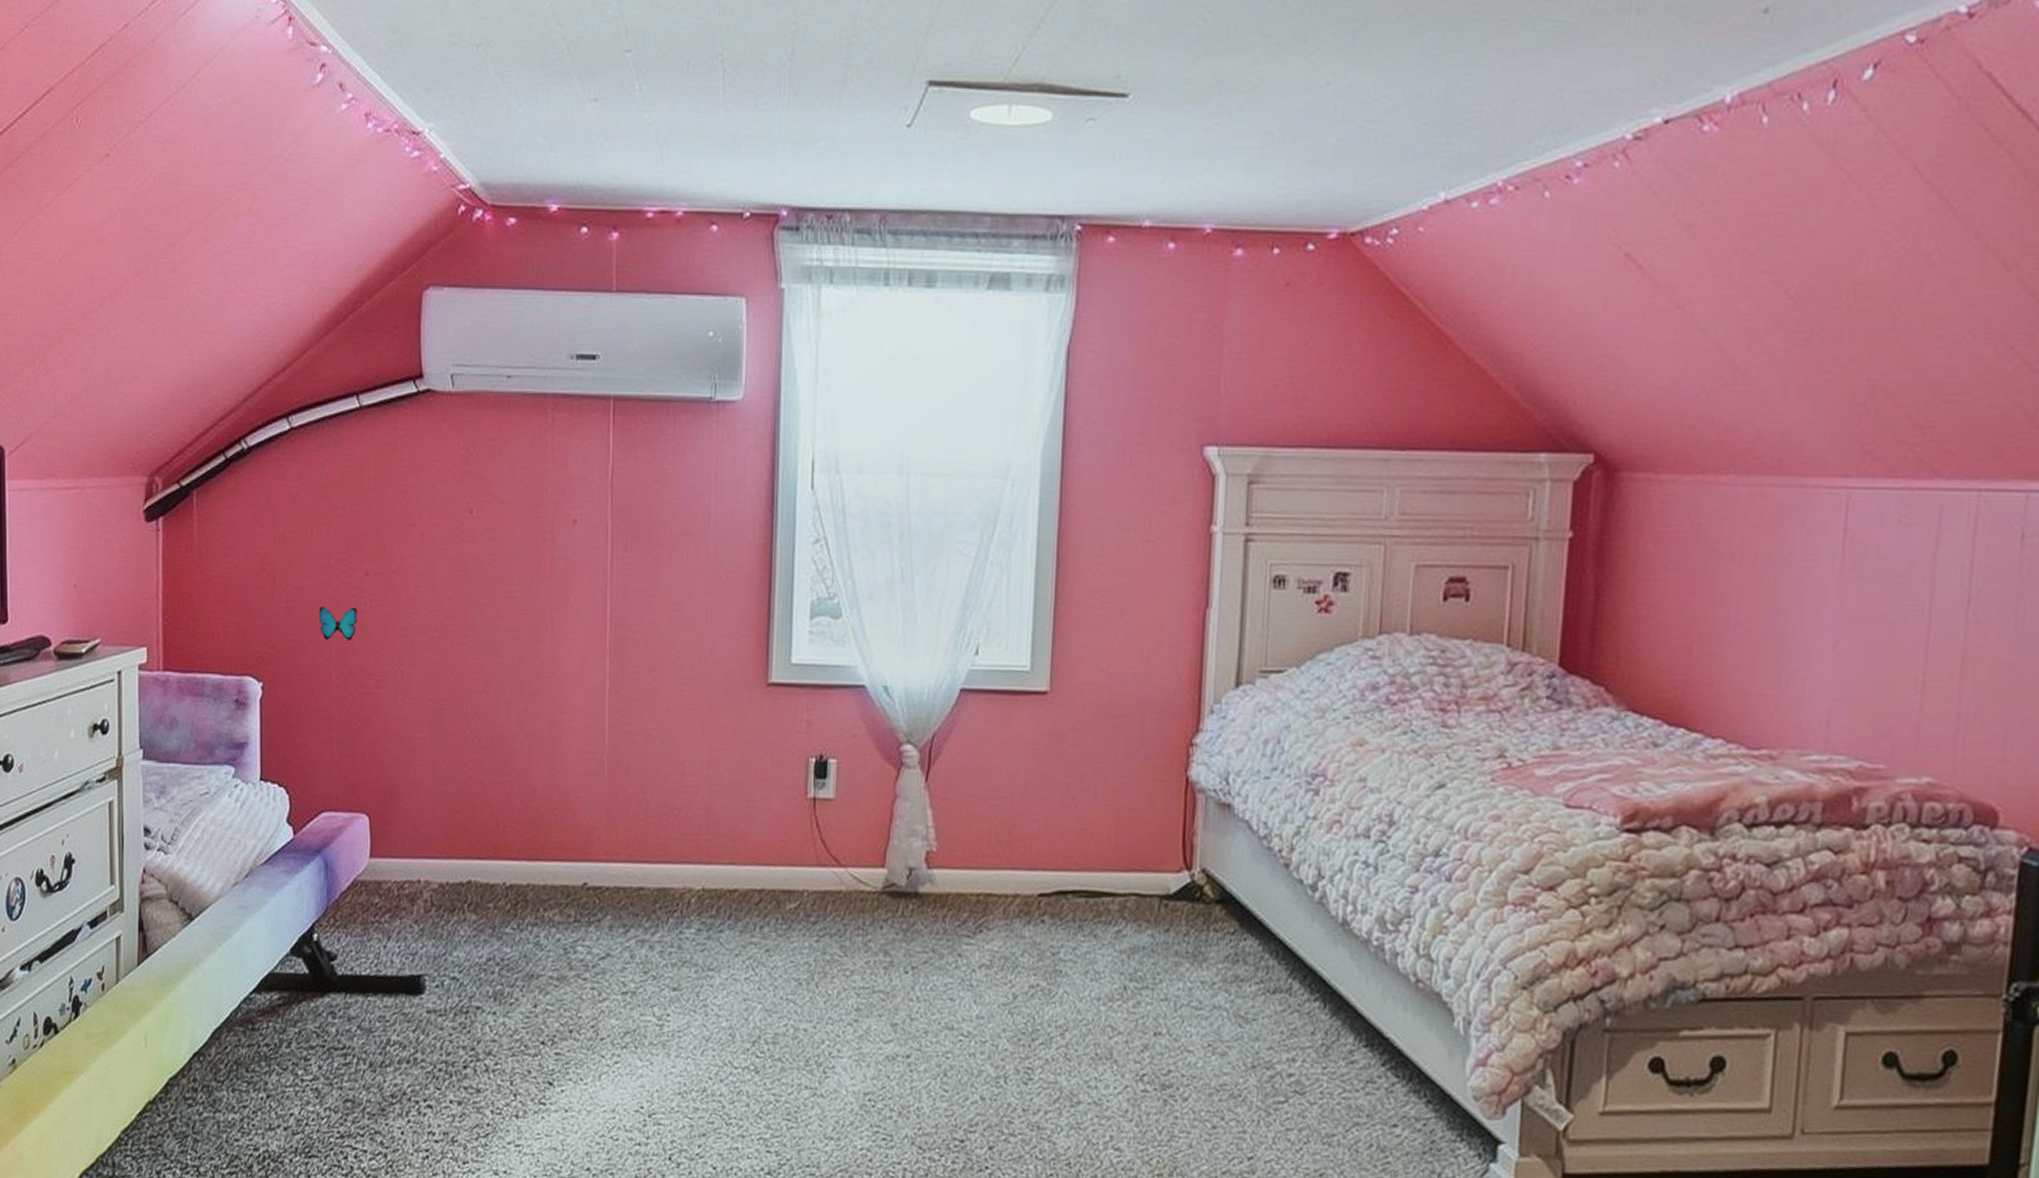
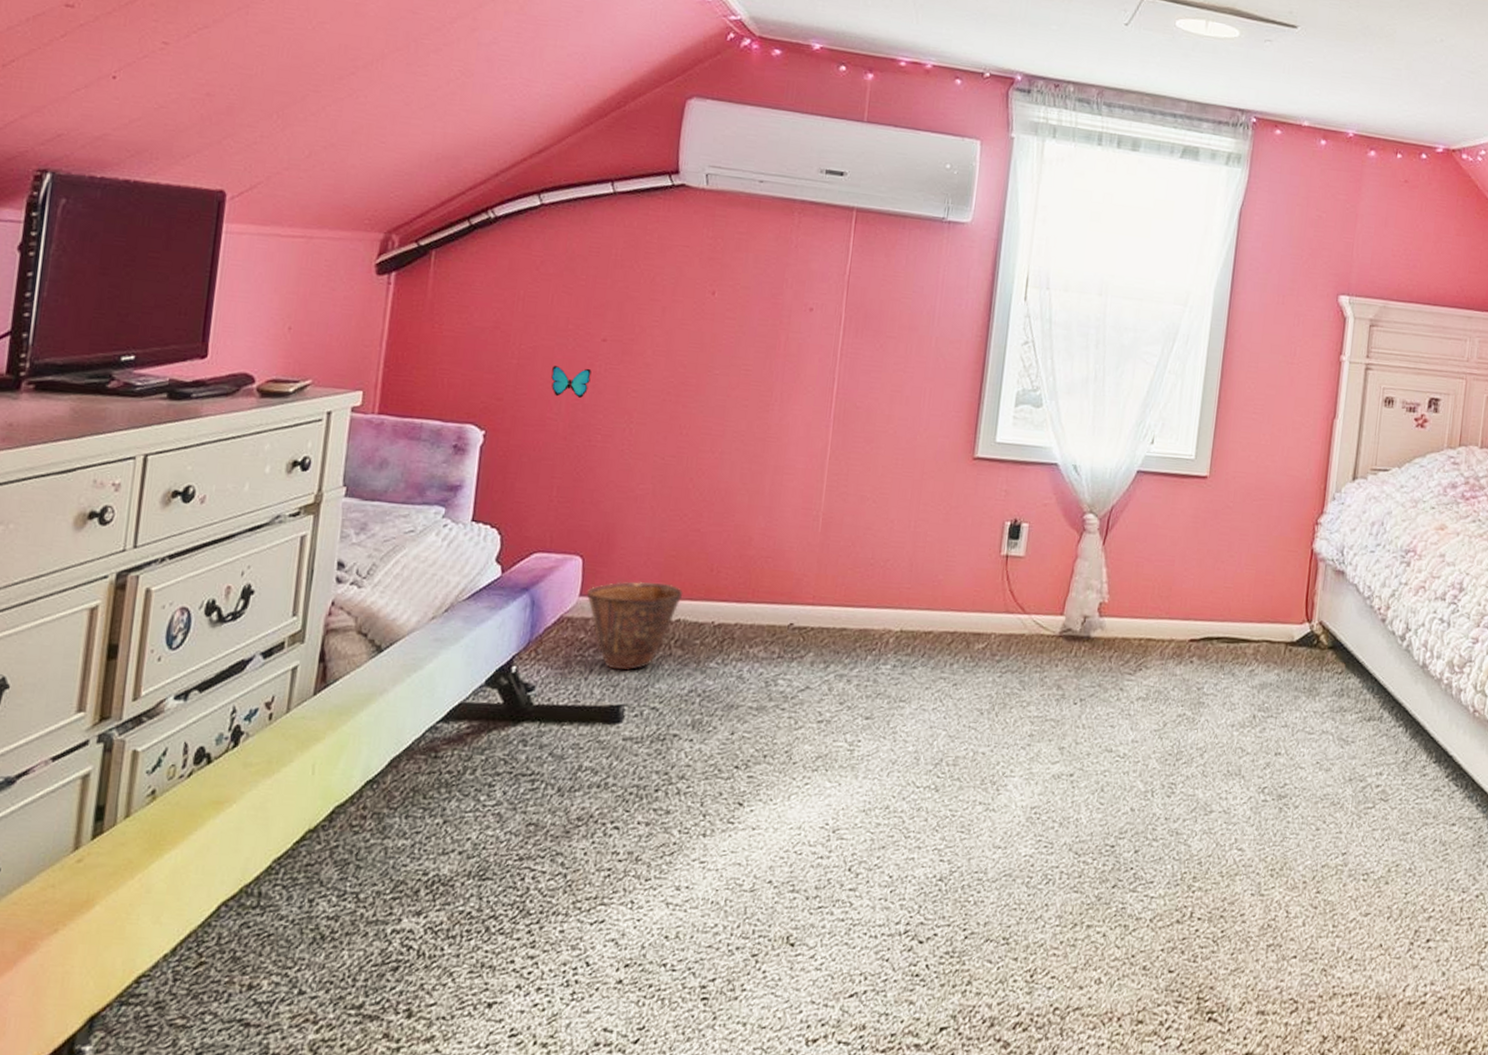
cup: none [376,840,472,937] -> present [586,581,684,670]

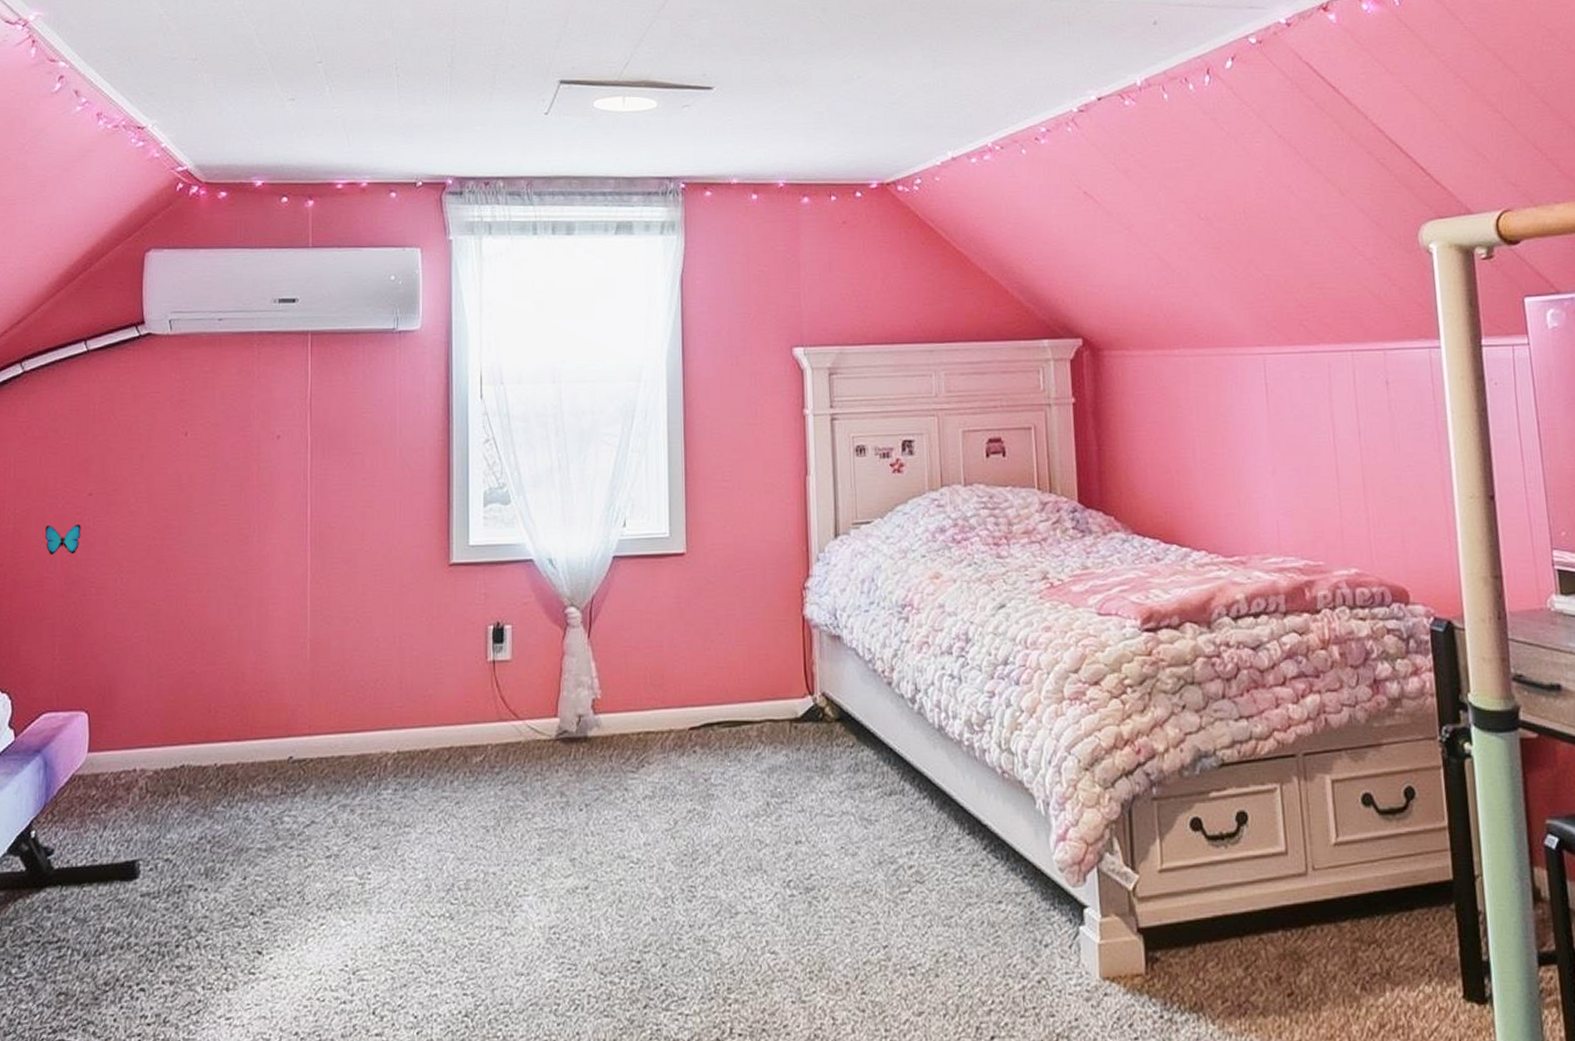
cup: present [586,581,684,670] -> none [94,729,185,824]

